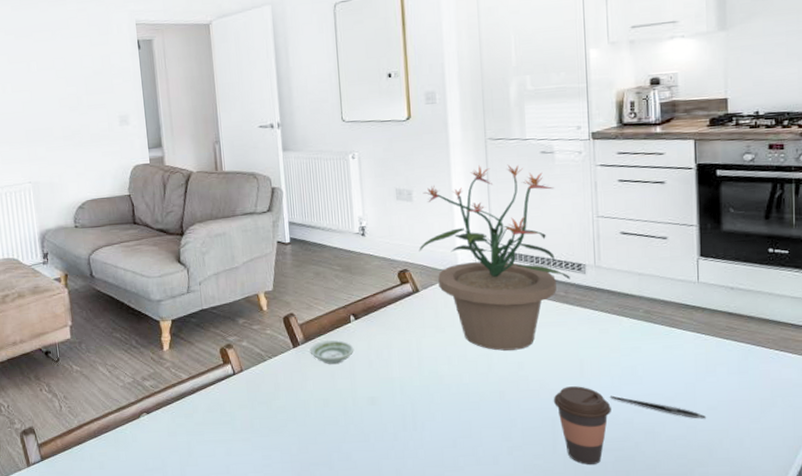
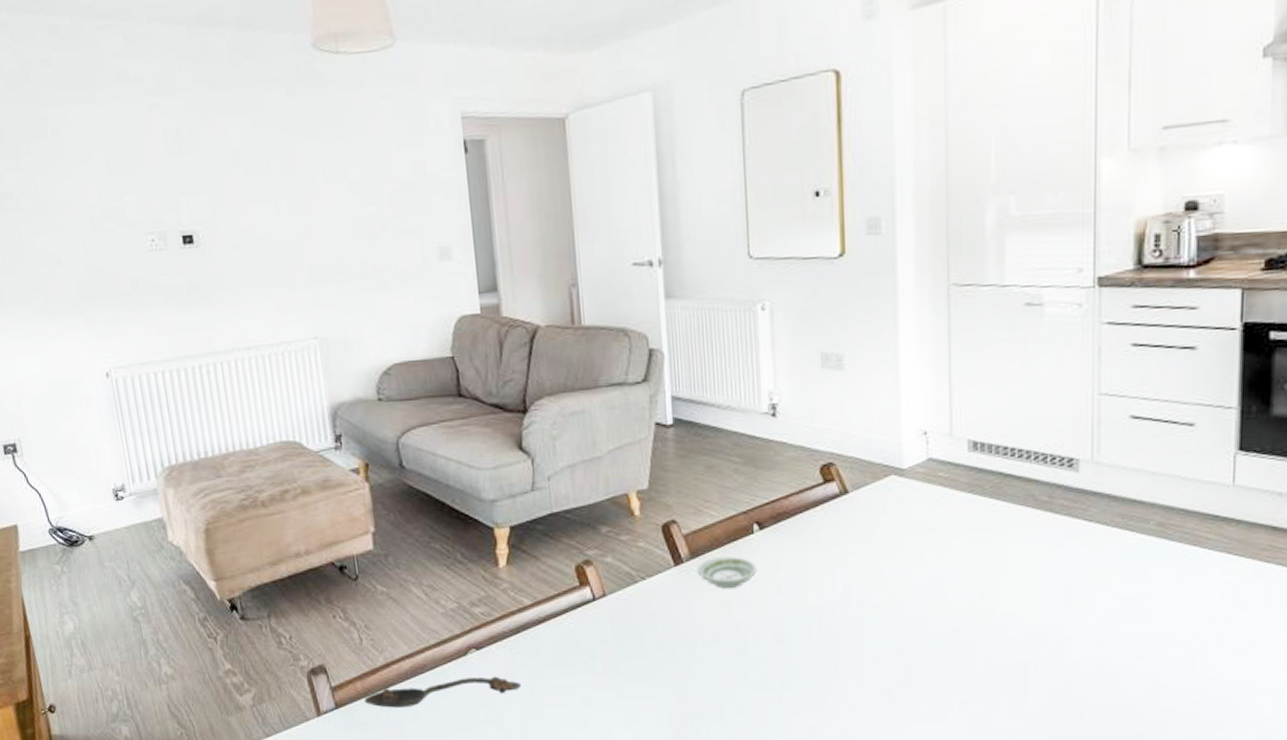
spoon: none [62,434,181,460] -> present [364,676,522,708]
potted plant: present [419,164,570,351] -> none [850,320,1057,574]
coffee cup: present [553,386,611,465] -> none [1025,622,1103,725]
pen: present [609,395,706,419] -> none [1102,635,1232,668]

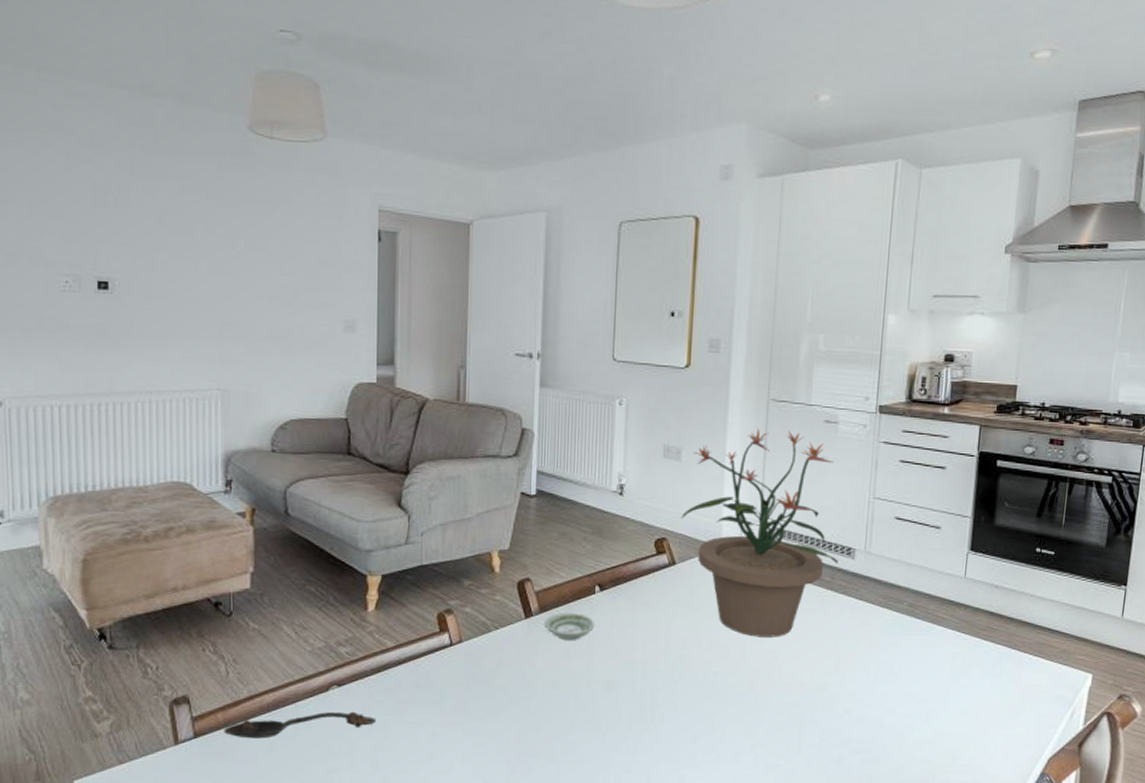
potted plant: none [850,320,1057,574] -> present [681,428,838,637]

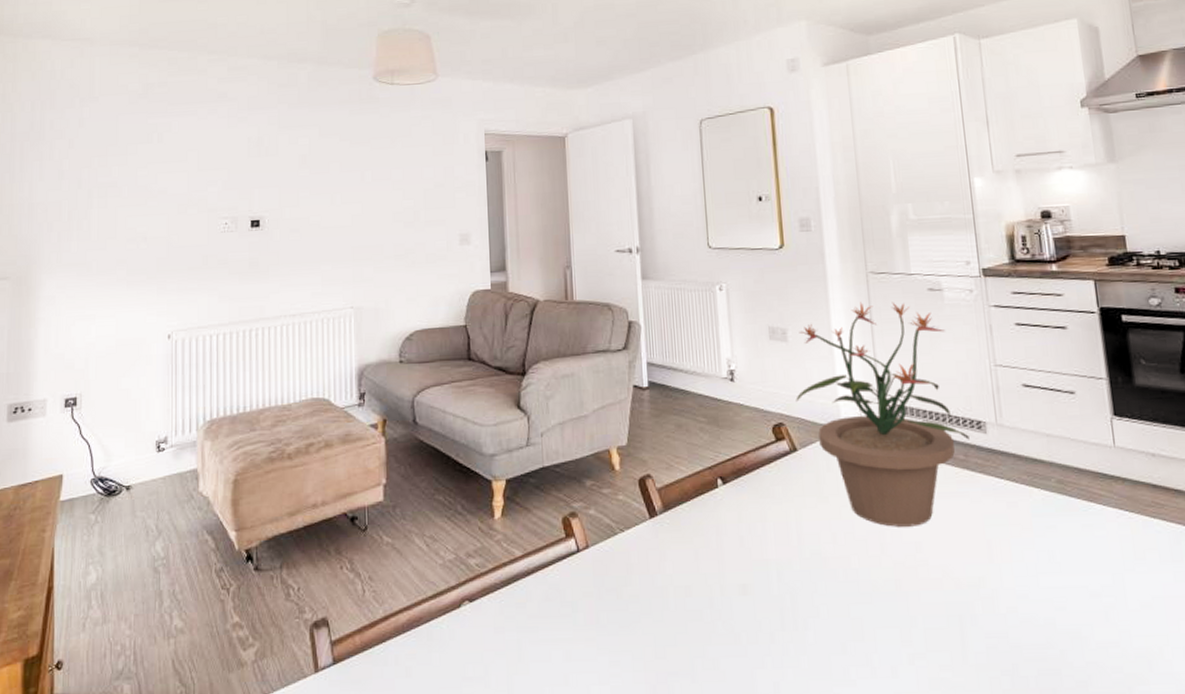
spoon: present [223,711,377,739] -> none [361,629,510,664]
saucer: present [544,612,595,640] -> none [669,509,722,540]

